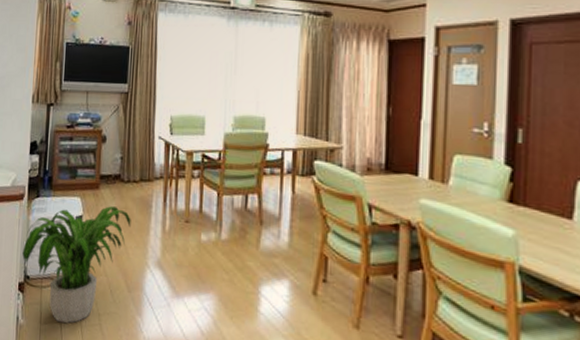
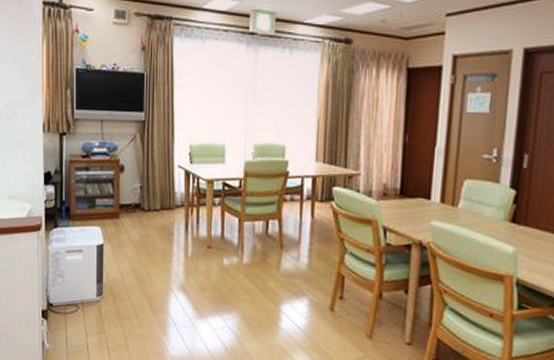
potted plant: present [22,206,131,324] -> none [44,234,153,346]

